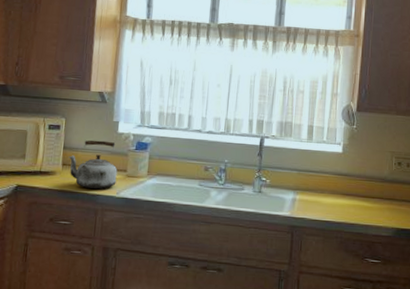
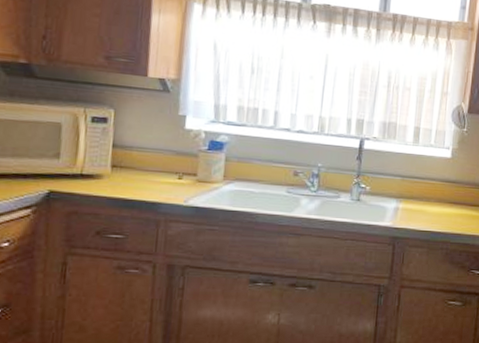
kettle: present [68,140,118,189] -> none [119,137,185,197]

